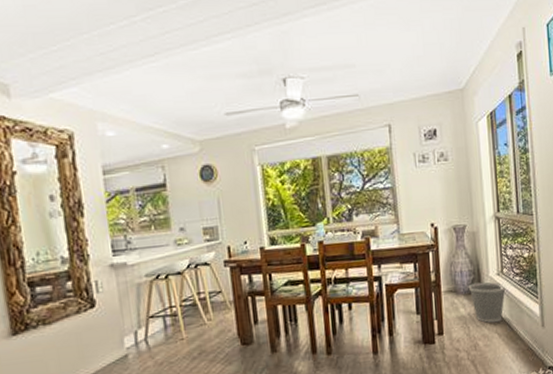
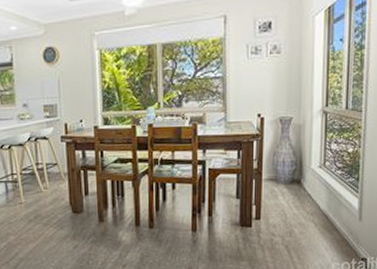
wastebasket: present [468,282,506,323] -> none [289,173,327,213]

